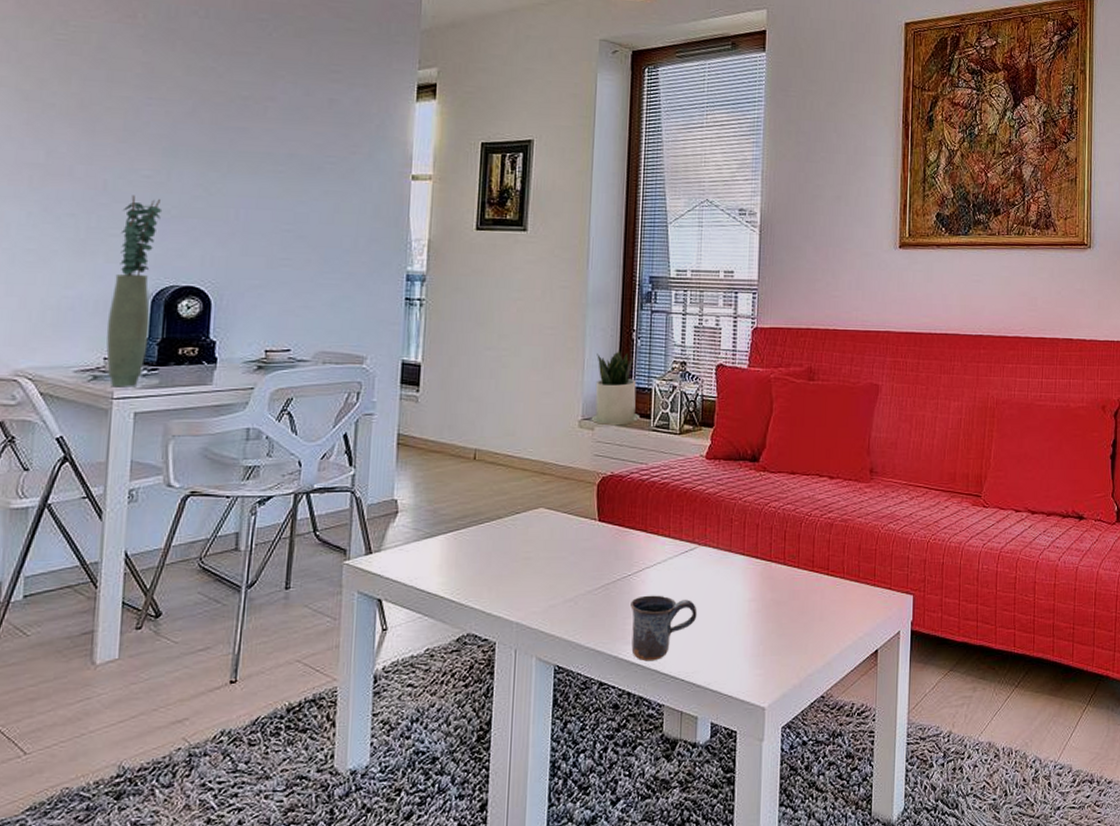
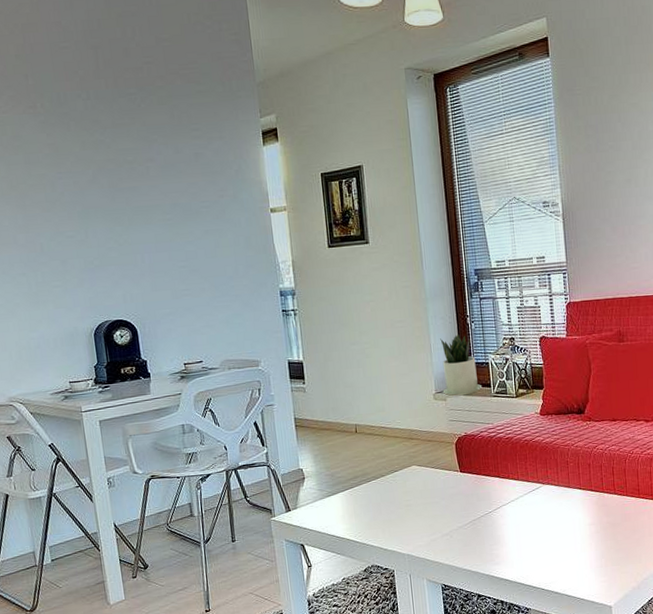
vase: present [106,195,163,387] -> none [58,253,99,403]
mug: present [630,595,697,662] -> none [494,525,549,577]

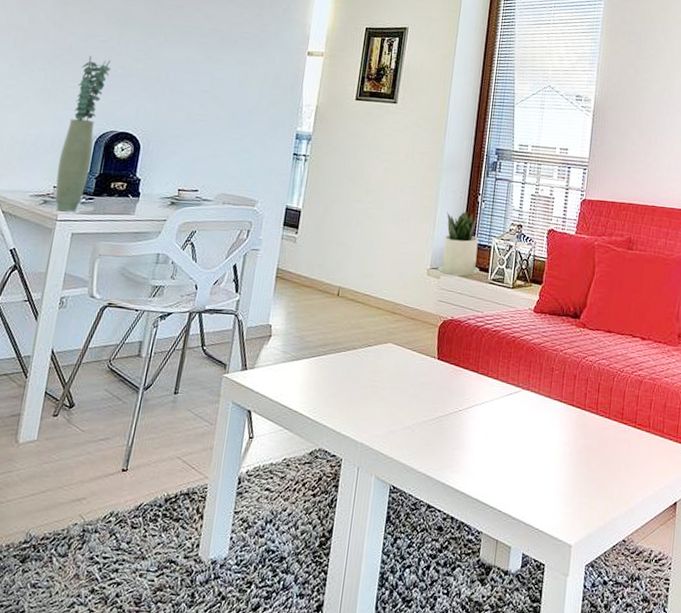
vase: none [58,253,99,403] -> present [55,56,111,212]

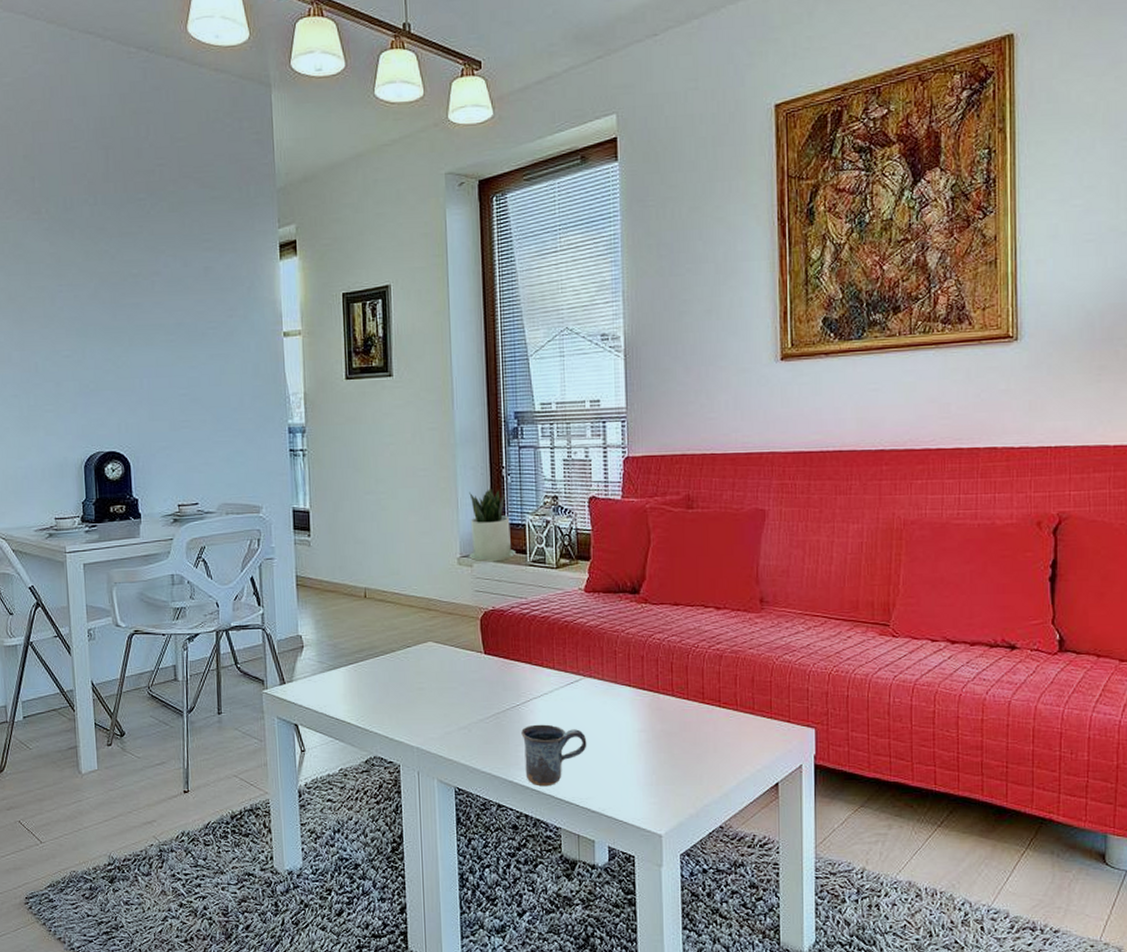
vase: present [55,56,111,212] -> none [52,374,86,543]
mug: none [457,430,517,491] -> present [521,724,587,787]

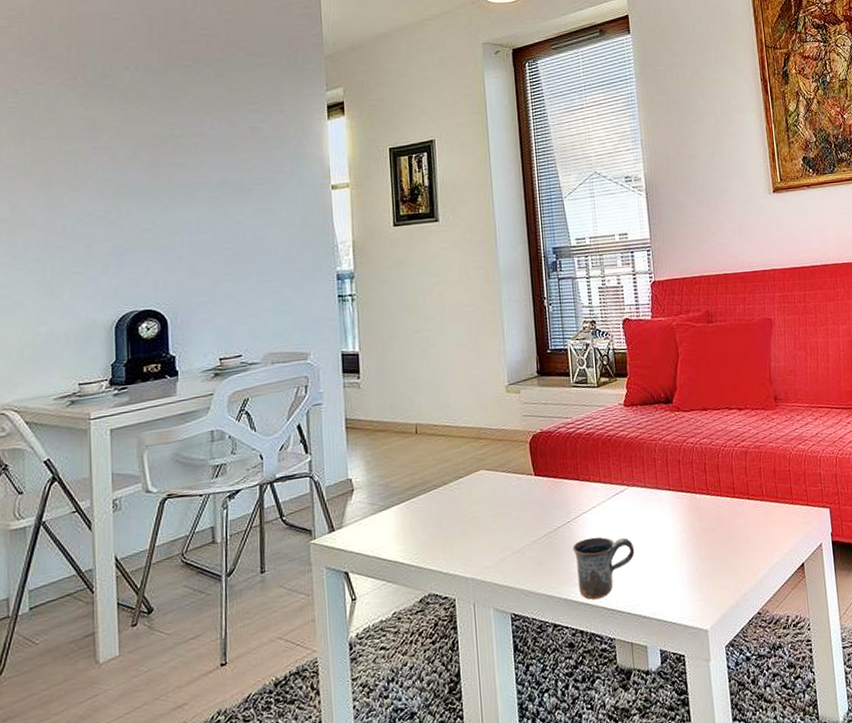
planter: present [469,488,517,562] -> none [514,318,561,388]

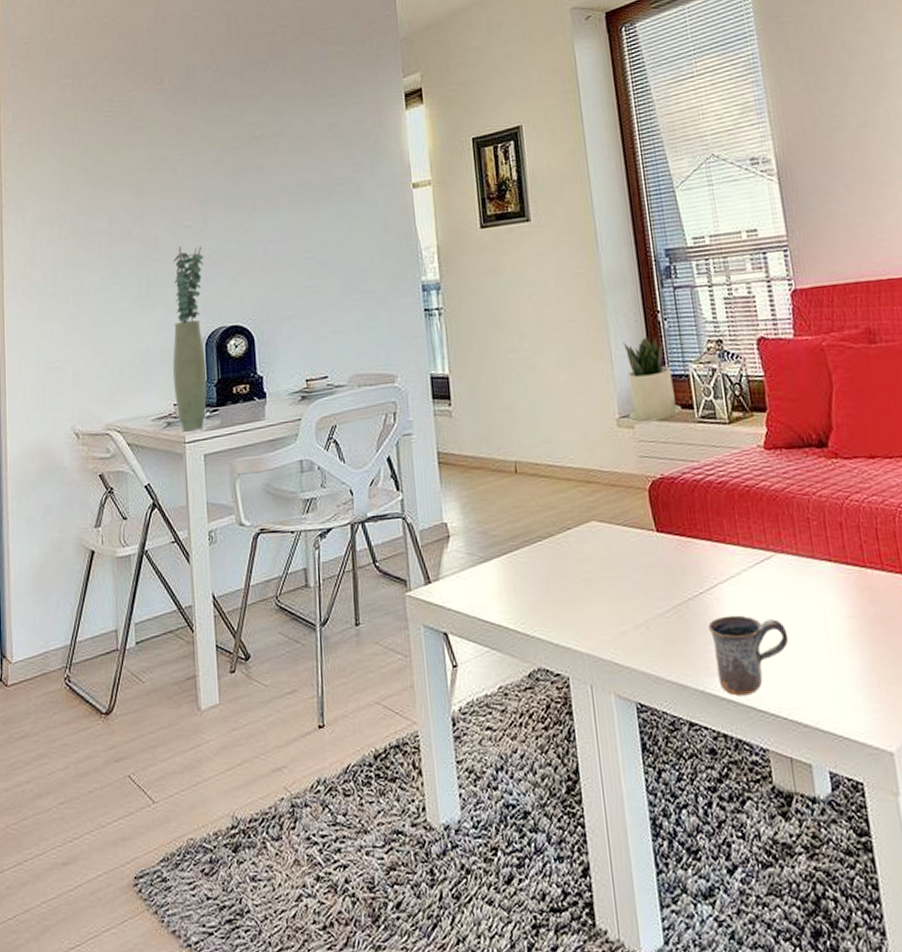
vase: none [78,235,117,409] -> present [172,246,208,432]
planter: none [514,318,561,388] -> present [623,336,682,423]

